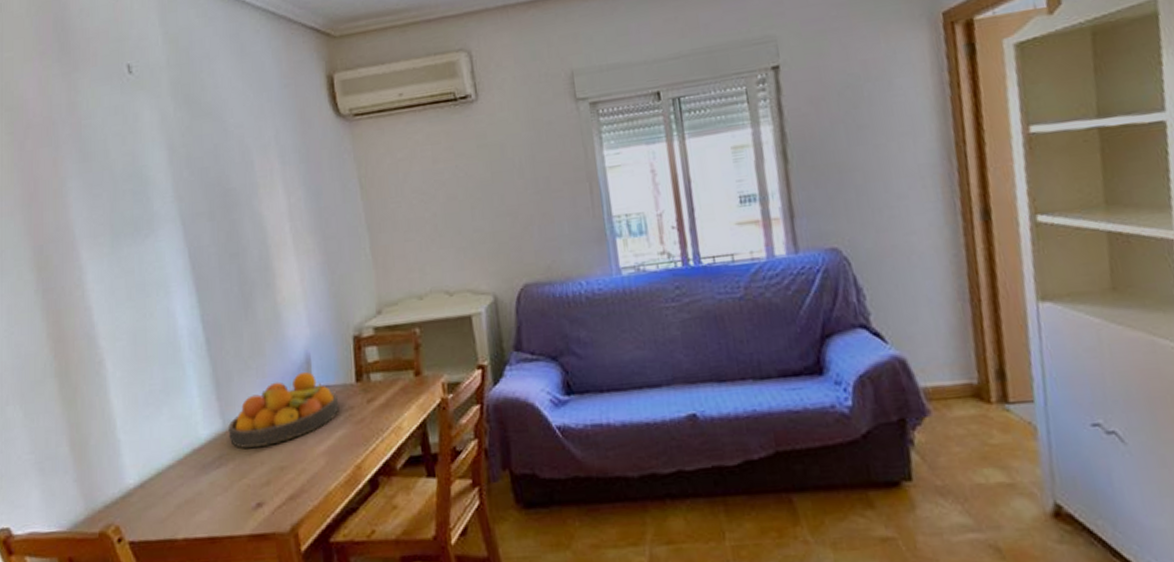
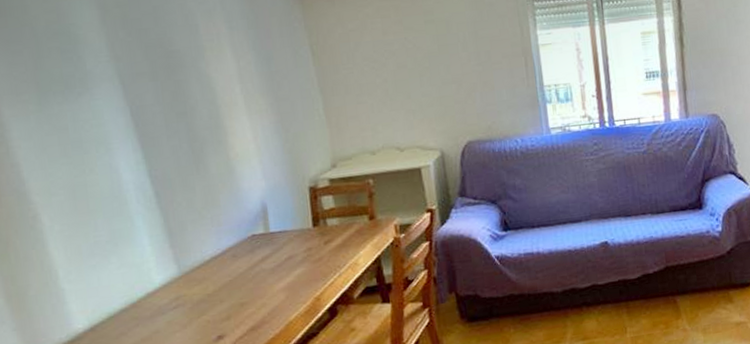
fruit bowl: present [228,371,338,448] -> none [184,219,297,289]

